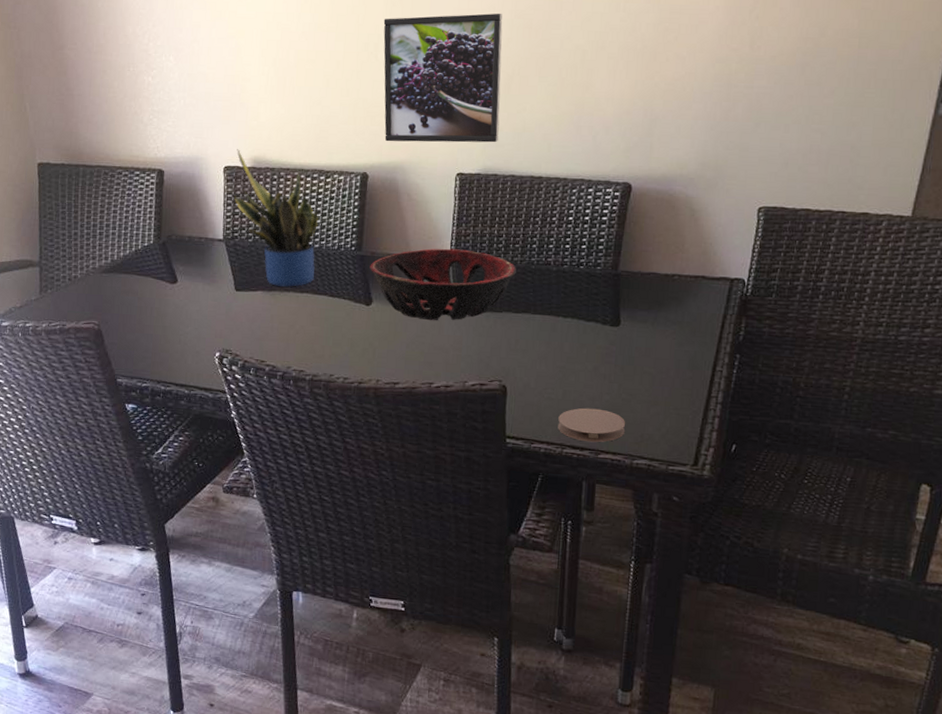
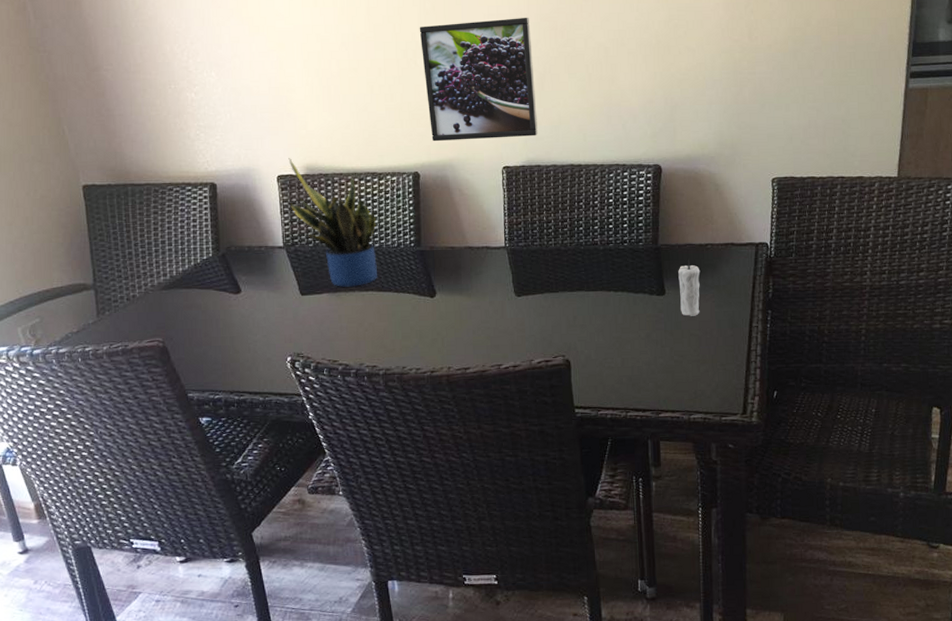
decorative bowl: present [369,248,516,321] -> none [430,237,567,307]
coaster: present [558,407,626,443] -> none [620,372,681,404]
candle: none [635,289,663,353] -> present [678,259,701,316]

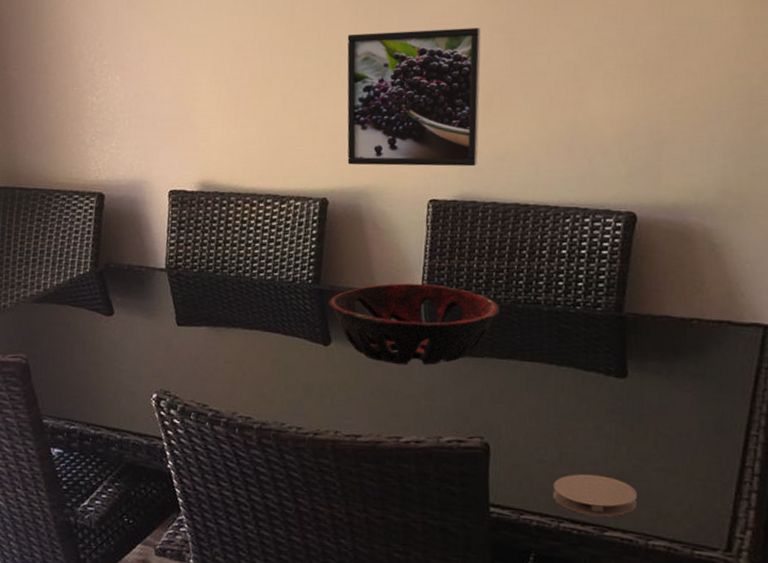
potted plant: present [288,158,378,287] -> none [179,172,272,323]
decorative bowl: none [430,237,567,307] -> present [328,283,500,366]
coaster: none [620,372,681,404] -> present [553,473,638,517]
candle: present [678,259,701,316] -> none [647,335,680,411]

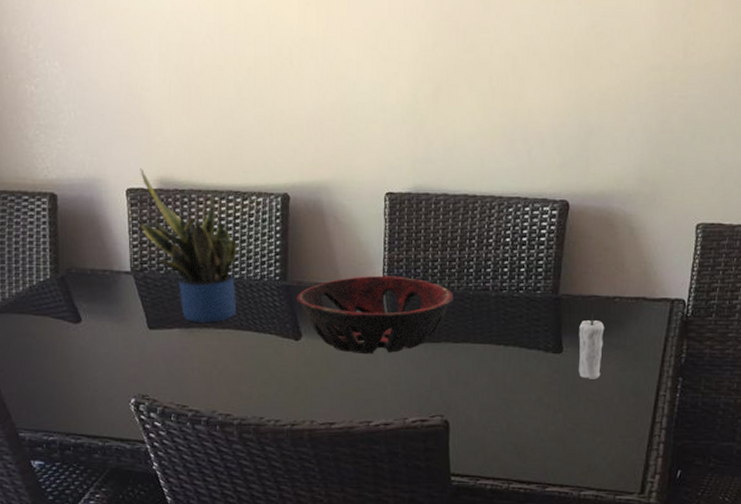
potted plant: none [179,172,272,323] -> present [140,169,238,323]
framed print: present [347,27,482,167] -> none [297,14,429,159]
coaster: present [553,473,638,517] -> none [503,440,572,476]
candle: none [647,335,680,411] -> present [579,313,605,379]

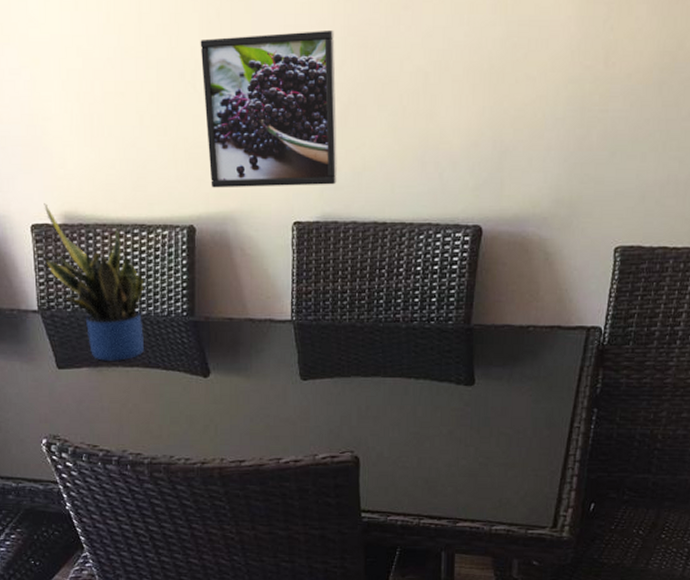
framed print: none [297,14,429,159] -> present [200,29,337,188]
decorative bowl: present [297,275,454,355] -> none [204,309,363,391]
candle: present [579,313,605,379] -> none [491,343,518,412]

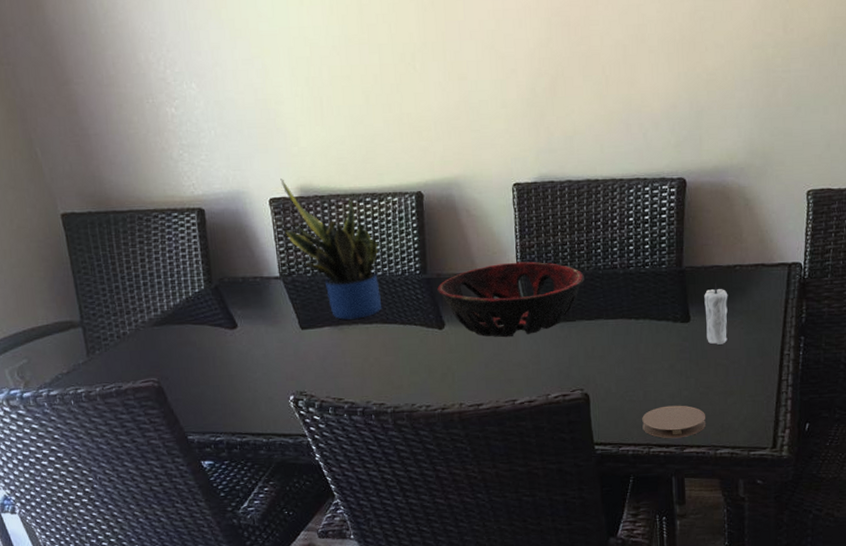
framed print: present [200,29,337,188] -> none [417,11,550,157]
decorative bowl: none [204,309,363,391] -> present [437,261,584,338]
coaster: none [414,475,484,511] -> present [642,405,707,439]
candle: none [491,343,518,412] -> present [704,282,728,345]

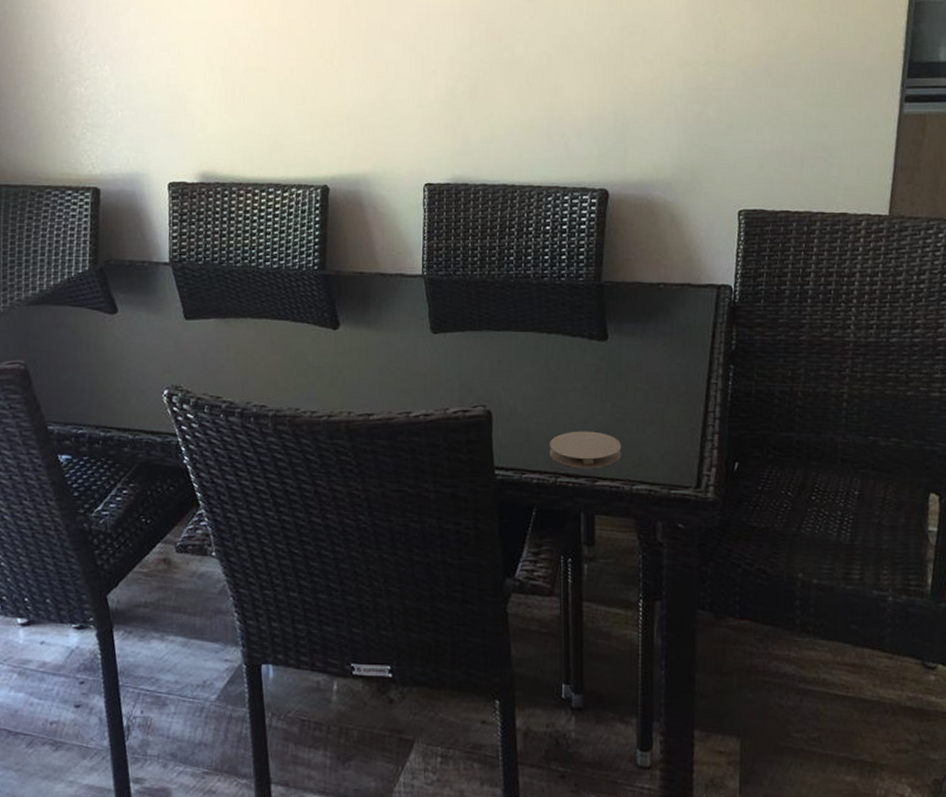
potted plant: present [280,179,383,320] -> none [181,163,277,312]
decorative bowl: present [437,261,584,338] -> none [335,264,494,344]
candle: present [704,282,728,345] -> none [624,300,650,367]

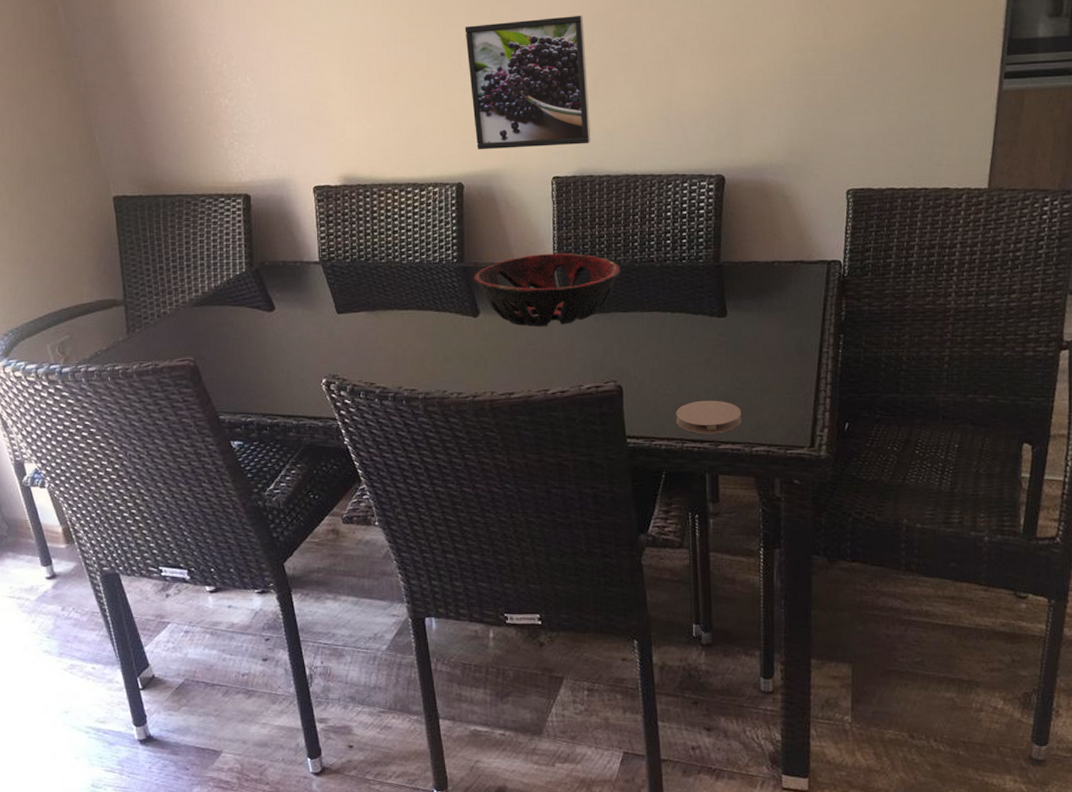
decorative bowl: none [335,264,494,344] -> present [473,253,621,327]
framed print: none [338,18,467,152] -> present [465,15,590,150]

